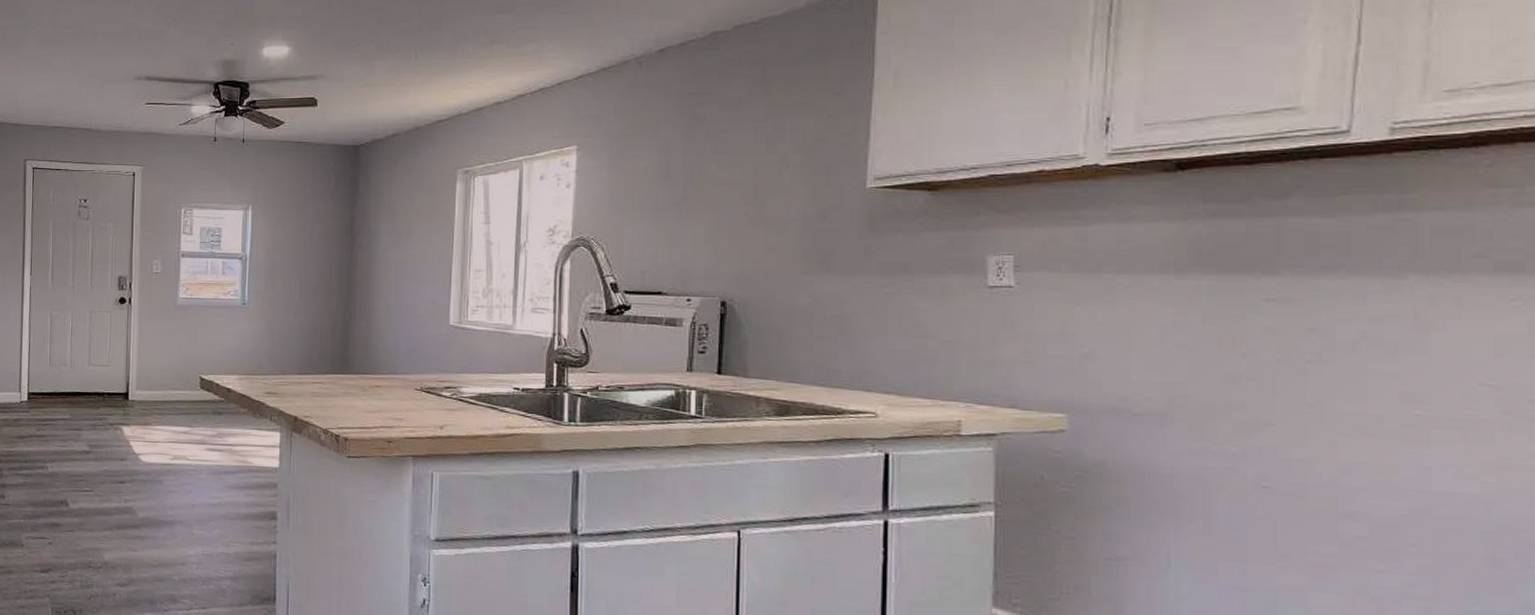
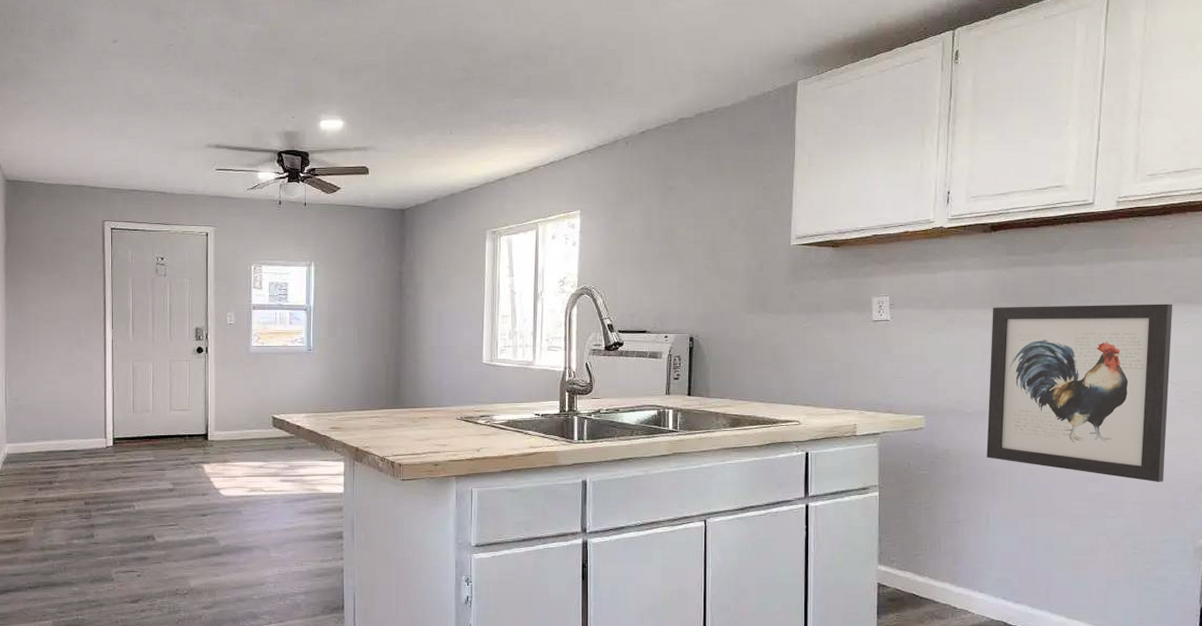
wall art: none [1166,271,1491,527] -> present [986,304,1173,482]

